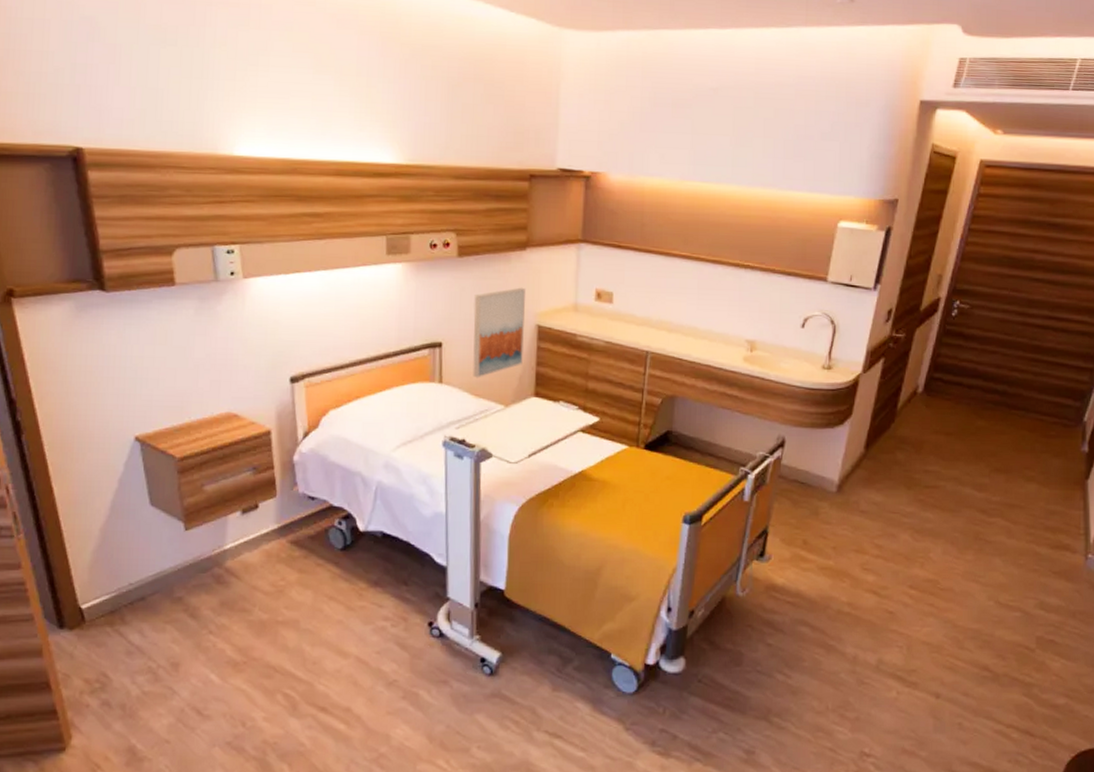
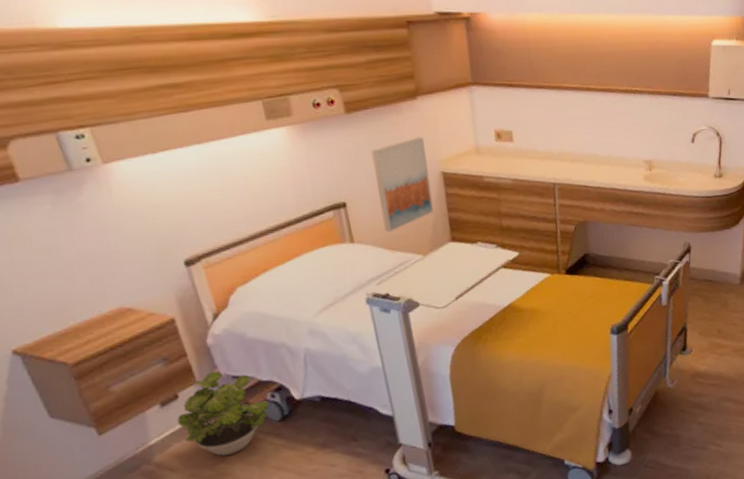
potted plant: none [252,489,334,574] -> present [177,371,270,456]

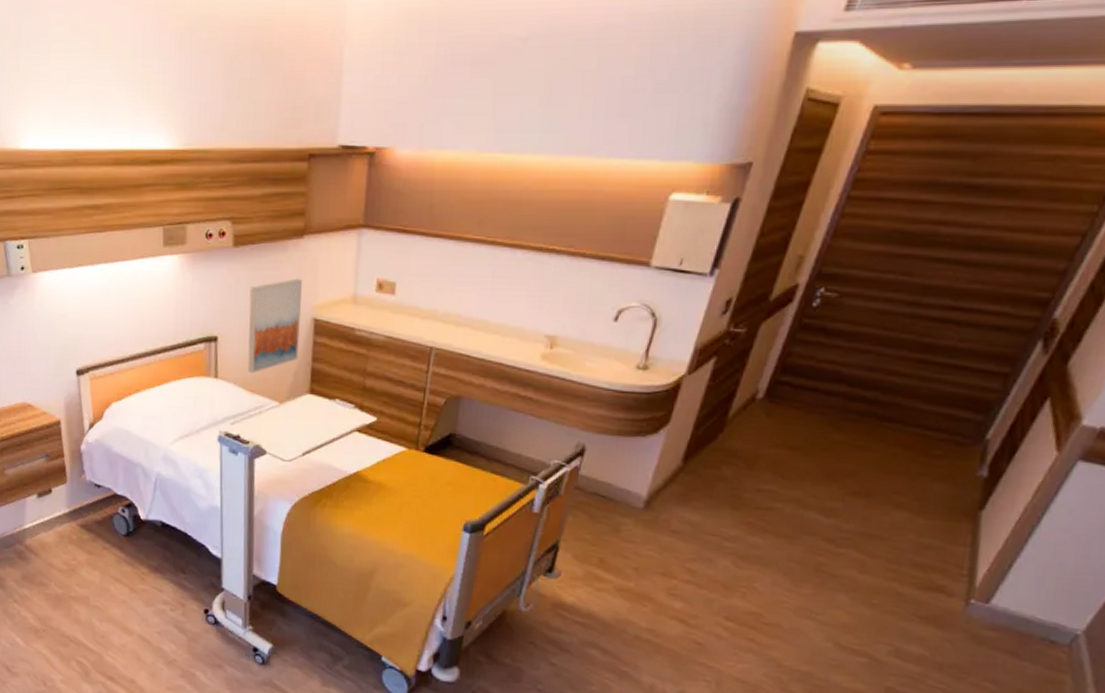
potted plant: present [177,371,270,456] -> none [47,476,118,555]

